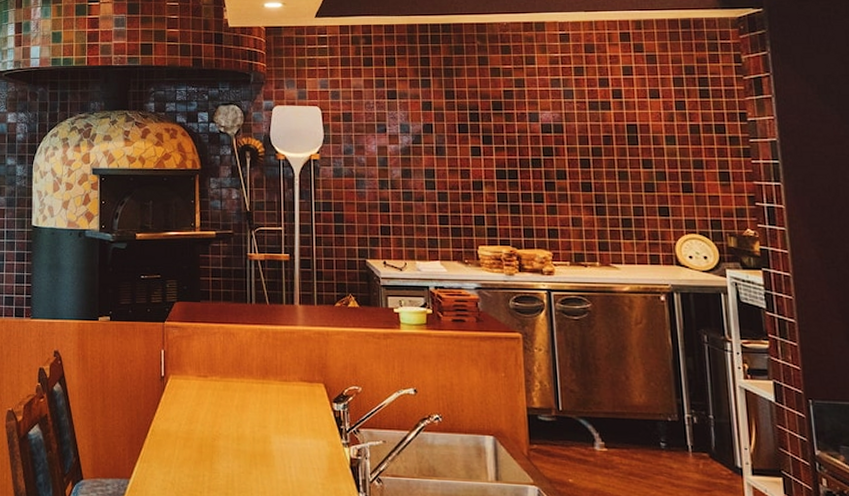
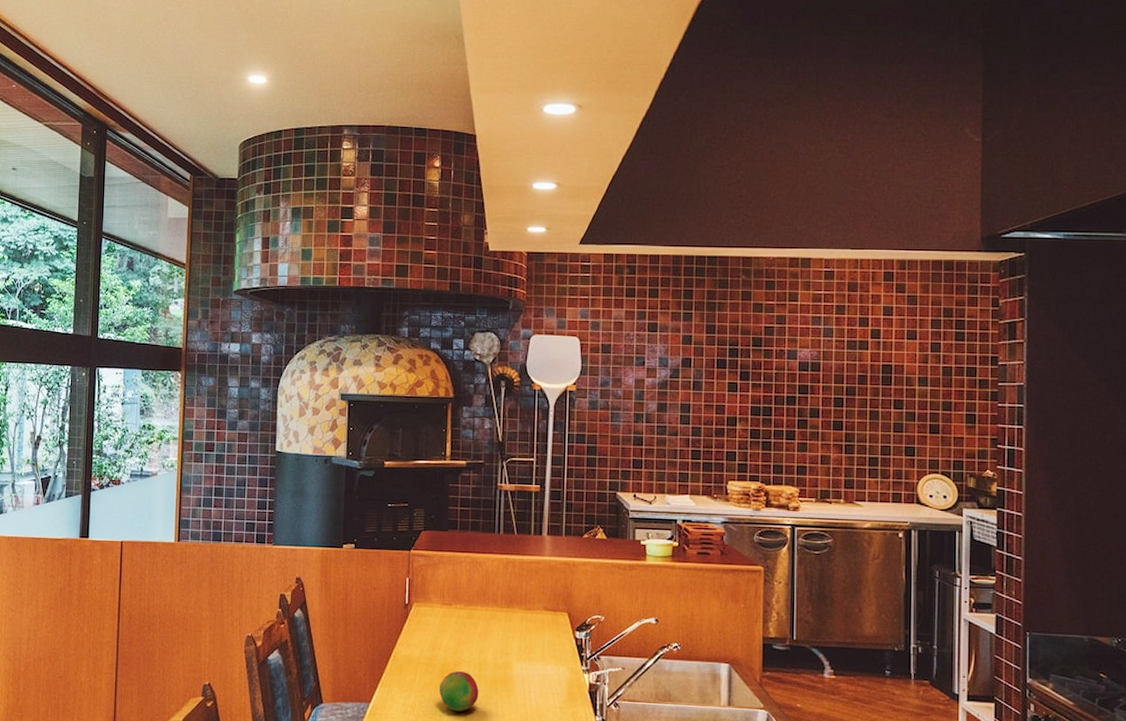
fruit: none [198,446,239,488] -> present [439,671,479,711]

